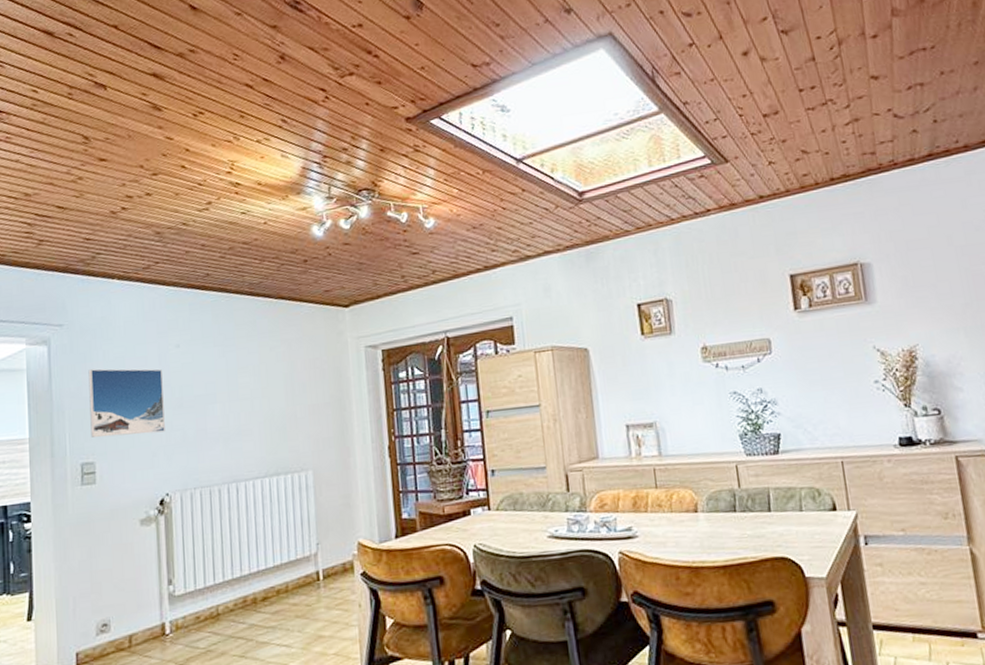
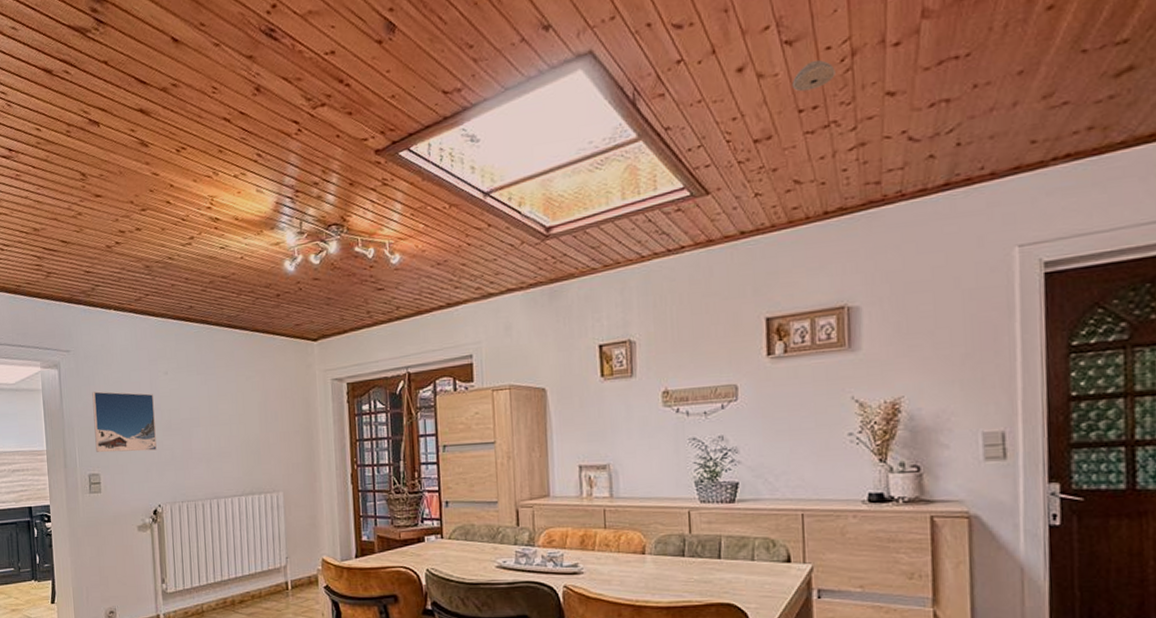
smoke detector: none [790,47,827,74] -> present [791,59,835,92]

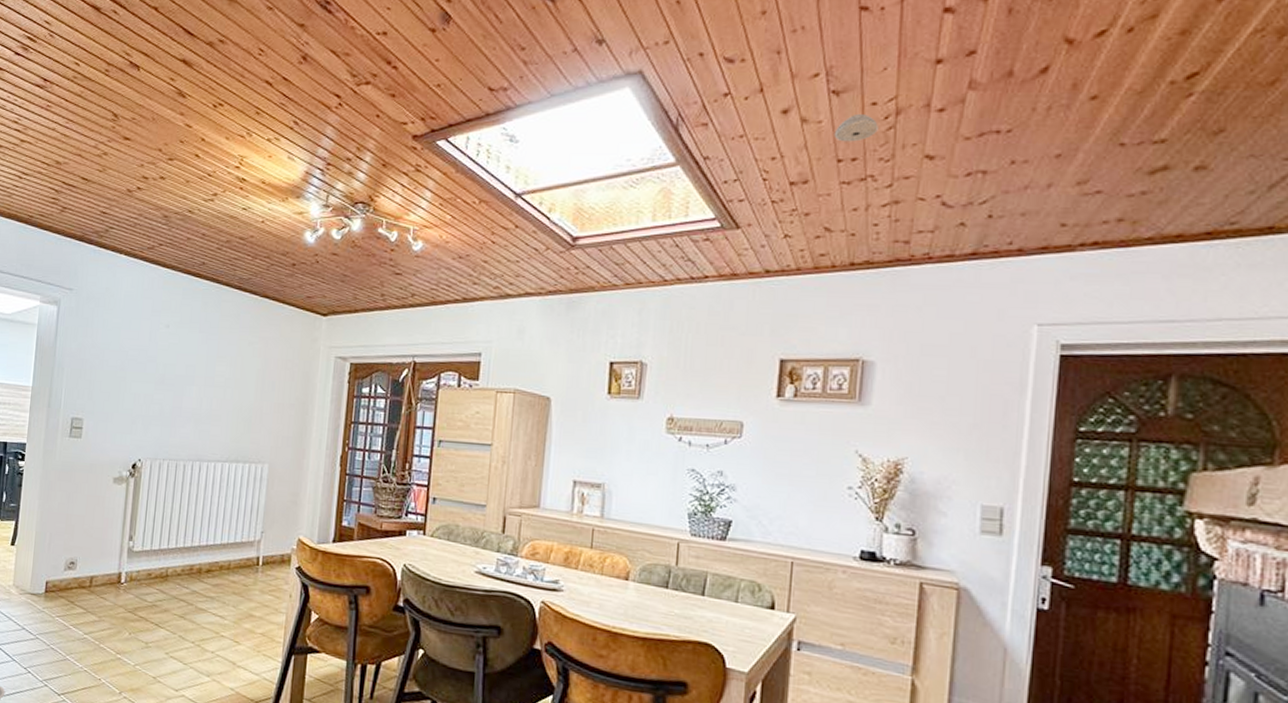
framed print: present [92,391,157,453] -> none [83,334,151,403]

